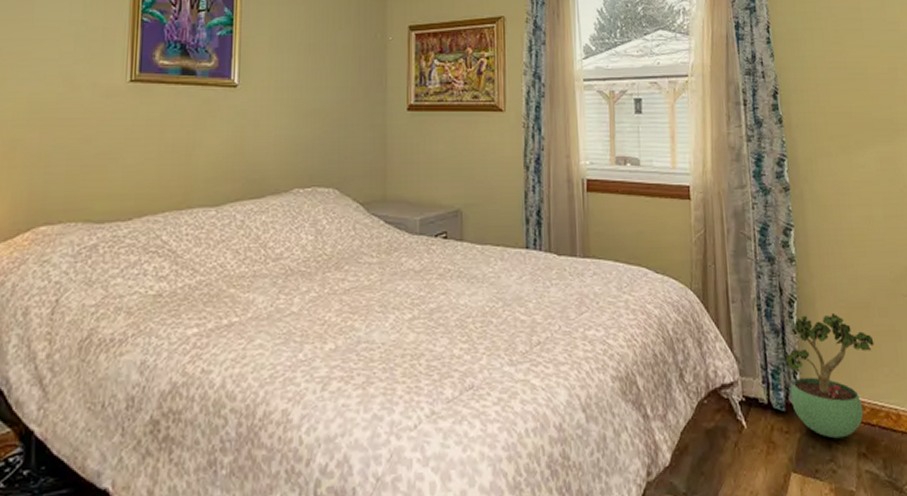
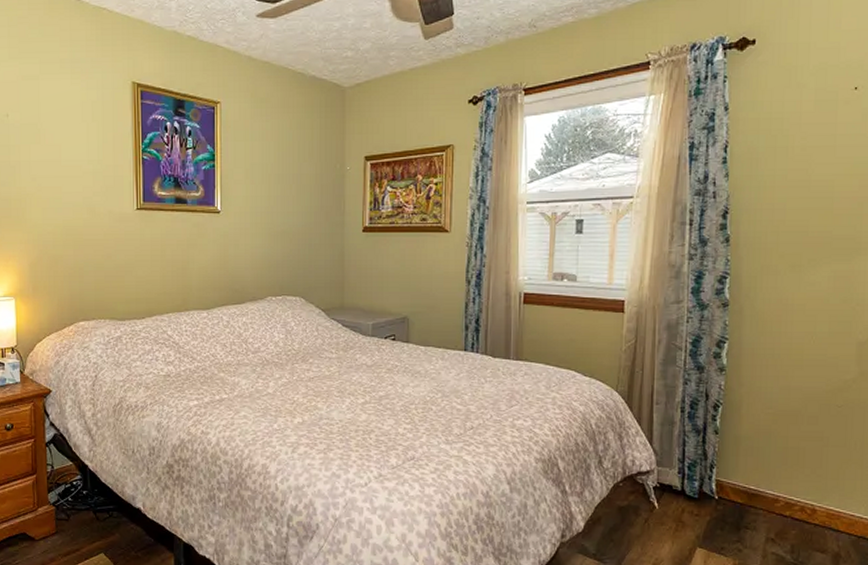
potted plant: present [785,312,874,439] -> none [703,418,799,524]

